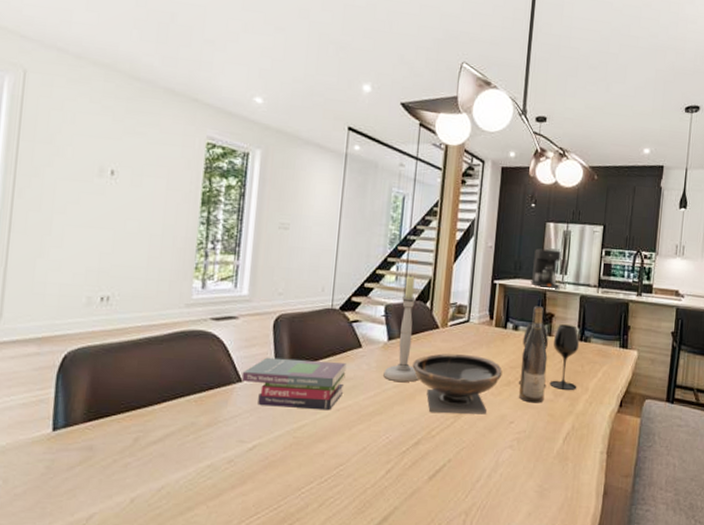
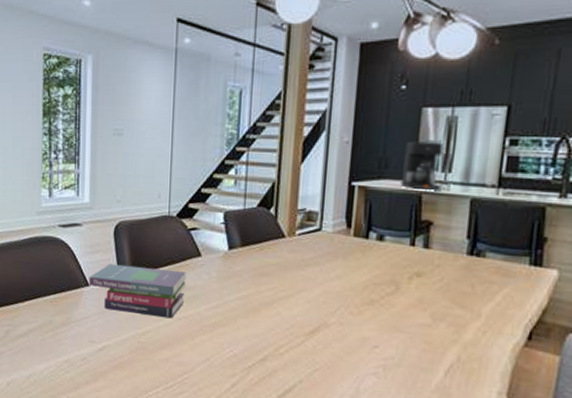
candlestick: present [383,275,419,382] -> none [225,178,264,295]
bowl: present [412,353,503,415] -> none [256,265,364,336]
wine bottle: present [518,306,548,403] -> none [384,212,424,327]
wine glass: present [519,322,580,390] -> none [385,231,470,315]

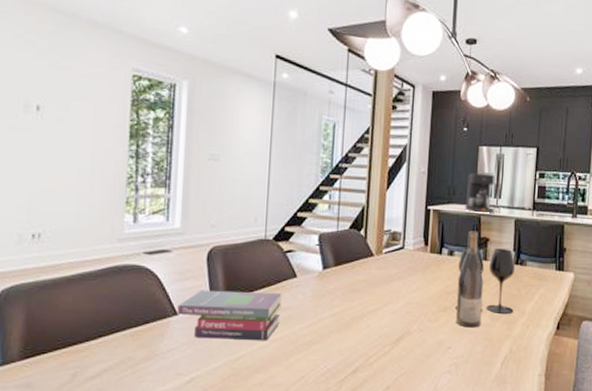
wine bottle: none [384,212,424,327] -> present [455,231,484,328]
wine glass: none [385,231,470,315] -> present [456,247,516,314]

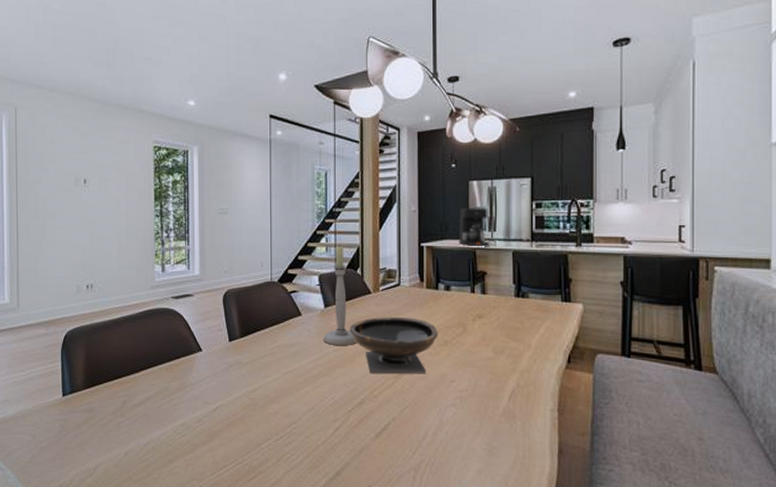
books: present [177,290,282,341] -> none [201,328,289,374]
candlestick: none [319,203,355,310] -> present [323,245,357,345]
bowl: none [348,281,439,341] -> present [349,317,438,374]
wine bottle: present [455,231,484,328] -> none [456,265,484,362]
wine glass: present [456,247,516,314] -> none [456,281,518,347]

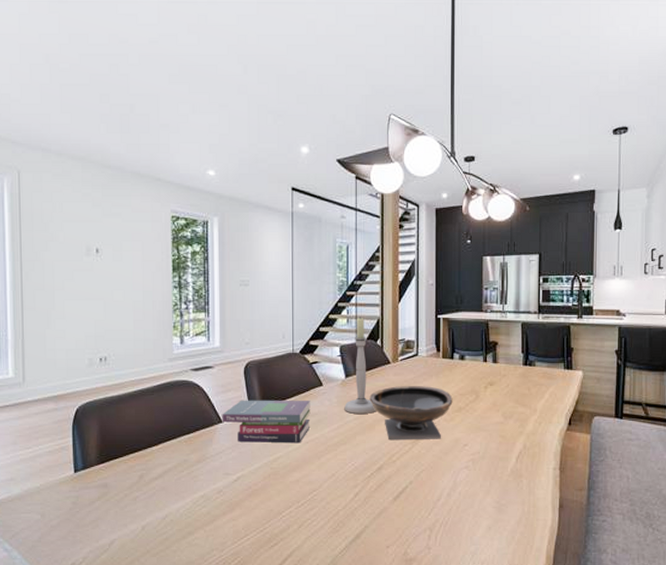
books: none [201,328,289,374] -> present [222,400,311,443]
coffee maker: present [458,208,490,247] -> none [473,282,501,319]

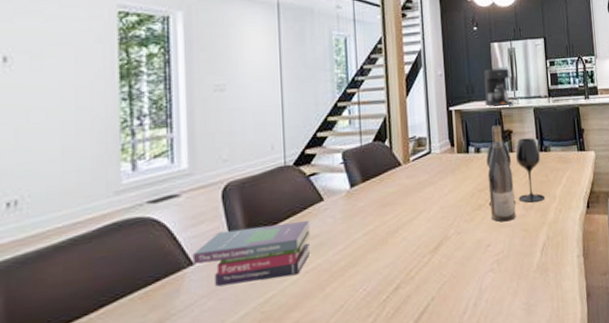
candlestick: present [344,317,376,414] -> none [351,116,389,229]
bowl: present [369,386,453,439] -> none [380,185,472,253]
wine bottle: none [470,336,495,426] -> present [487,125,516,222]
wine glass: none [470,351,525,412] -> present [486,138,545,206]
coffee maker: none [473,282,501,319] -> present [484,68,514,107]

